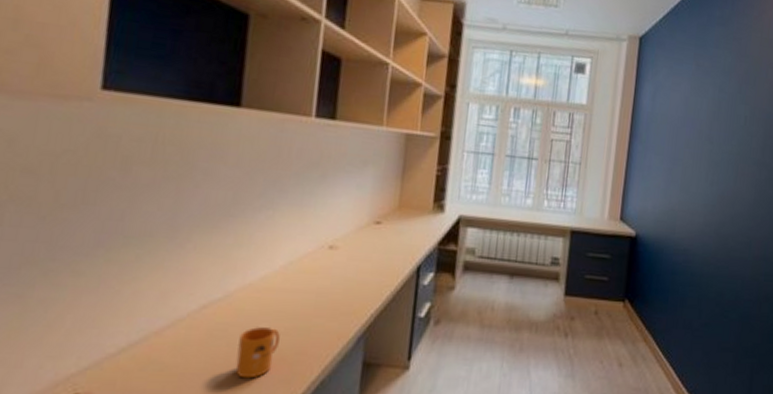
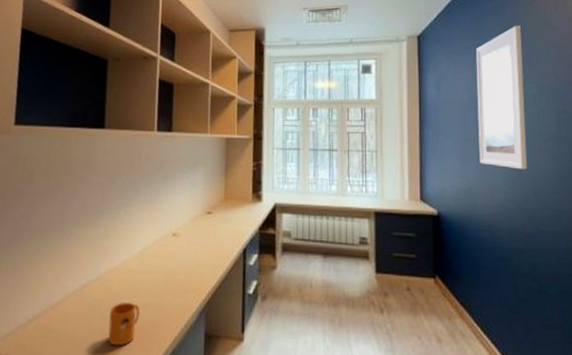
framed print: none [684,39,744,194] -> present [476,25,527,170]

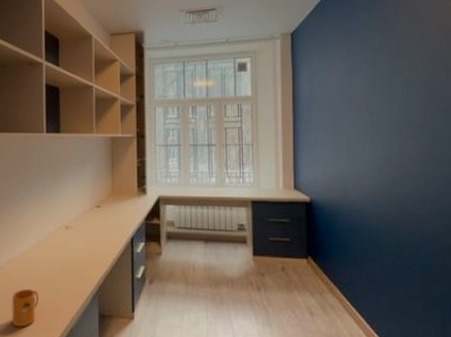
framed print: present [476,25,527,170] -> none [347,19,395,157]

